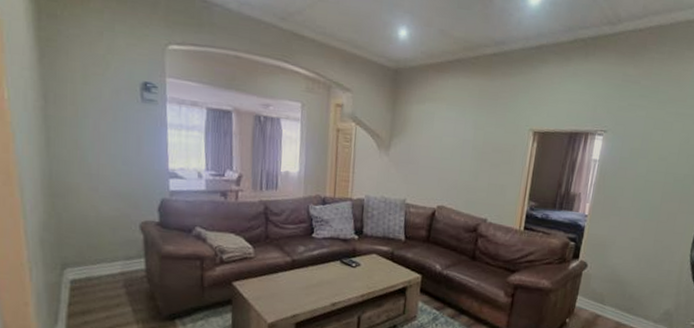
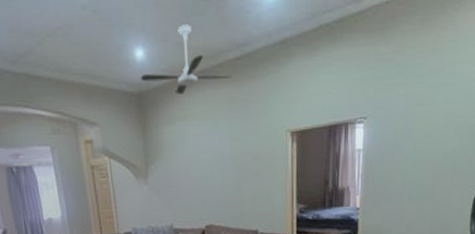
ceiling fan: none [399,14,486,78] -> present [140,24,232,94]

